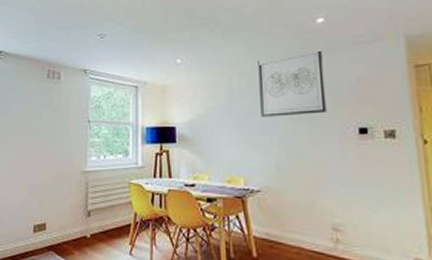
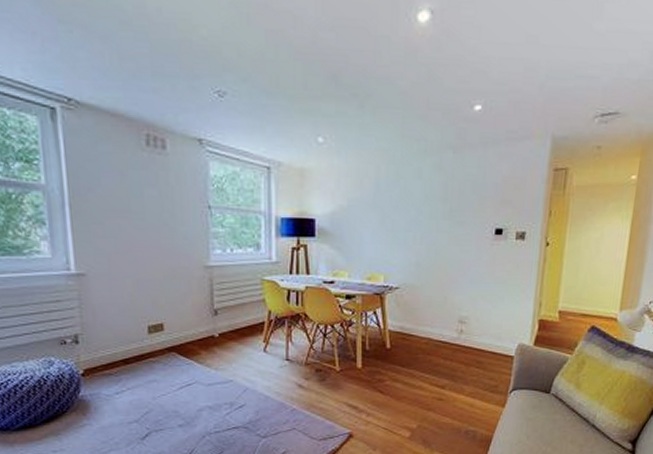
wall art: present [258,51,327,117] -> none [406,144,474,213]

